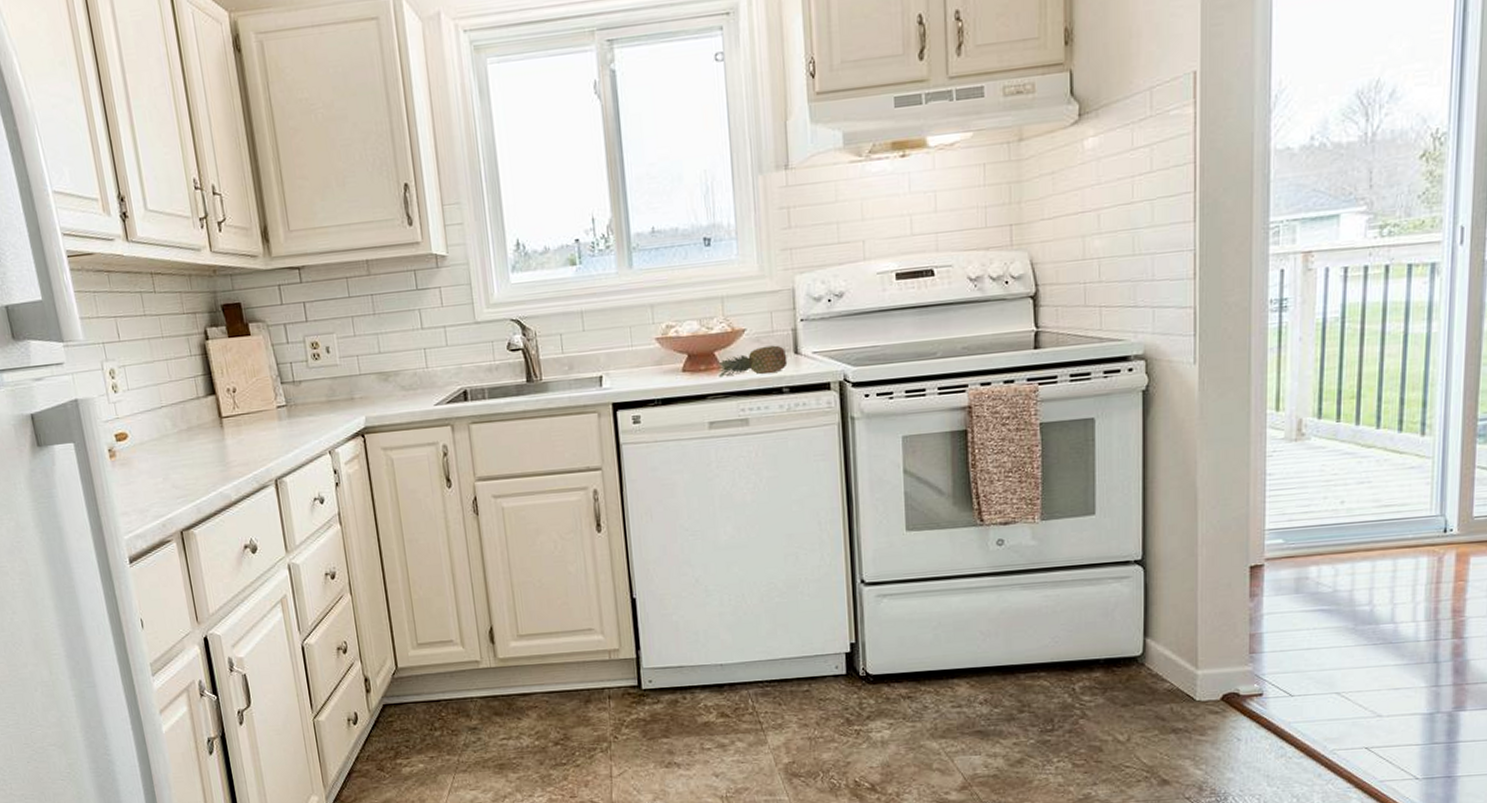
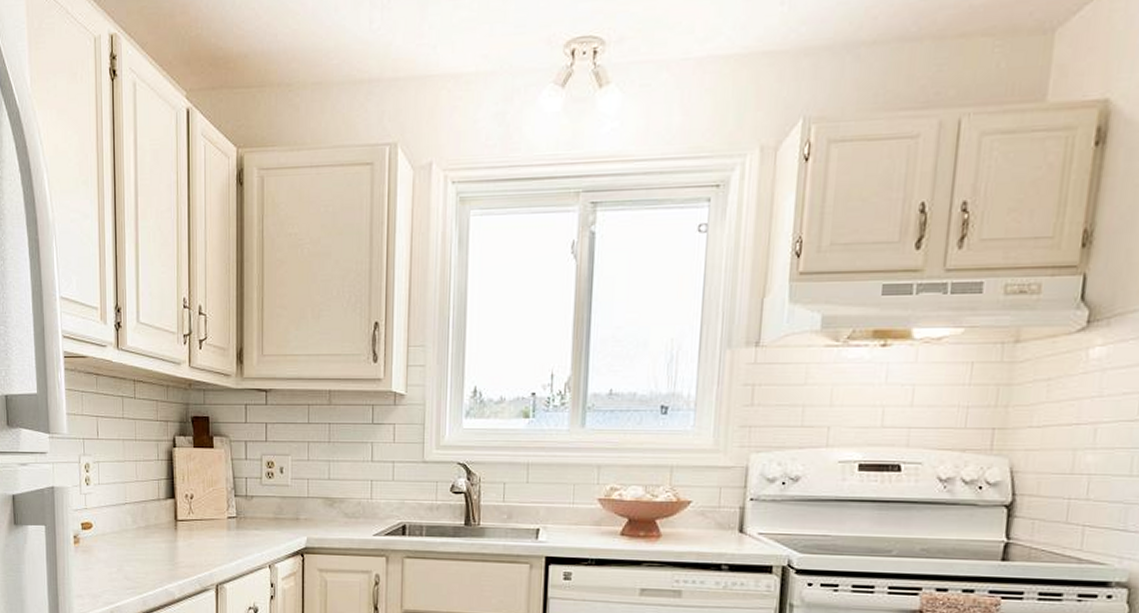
fruit: present [718,345,788,378] -> none [657,520,731,549]

